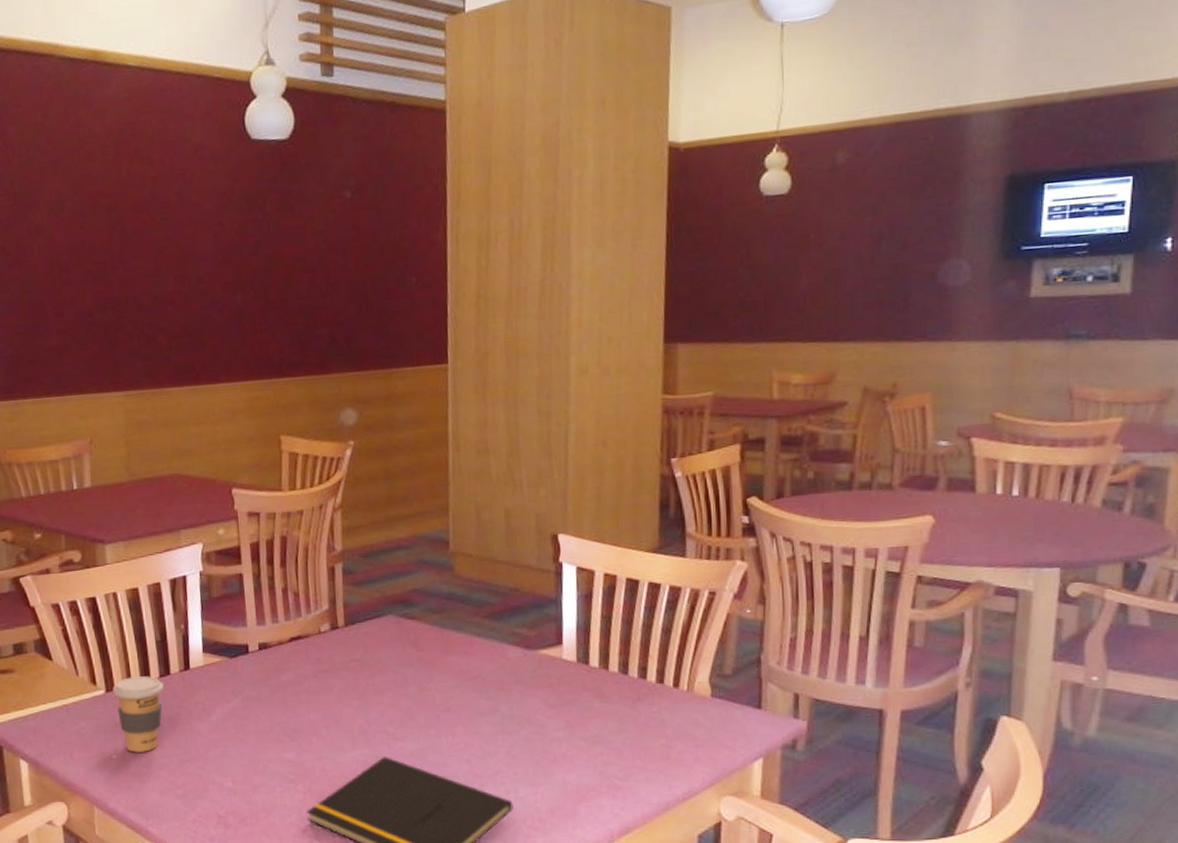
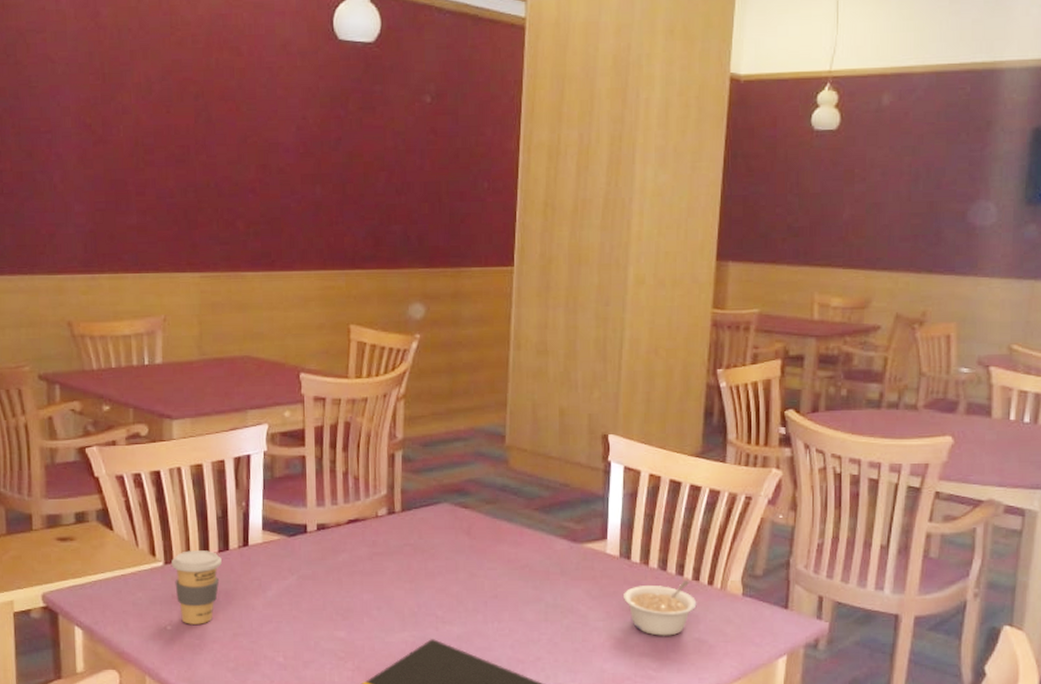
legume: none [583,684,663,744] -> present [624,580,697,636]

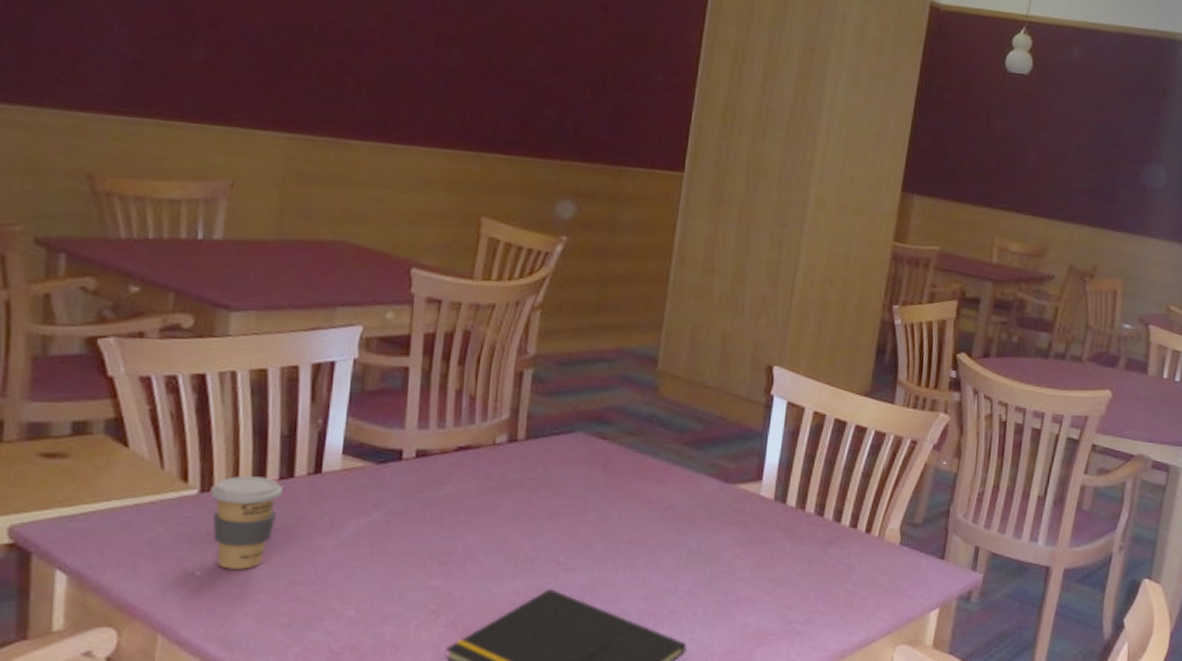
legume: present [624,580,697,636] -> none [775,527,853,587]

